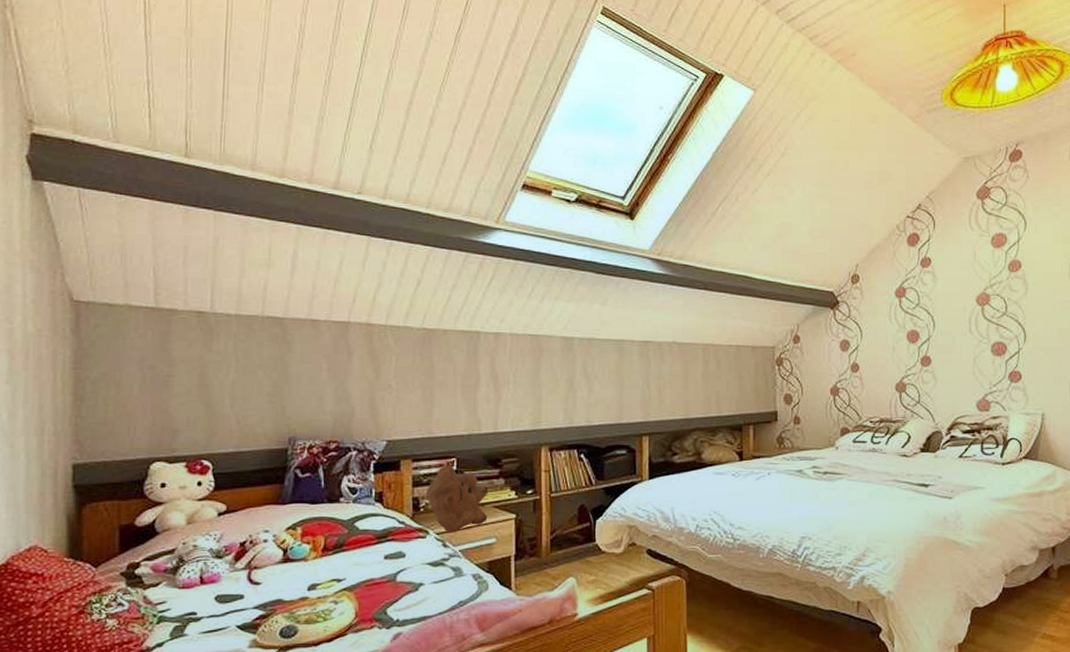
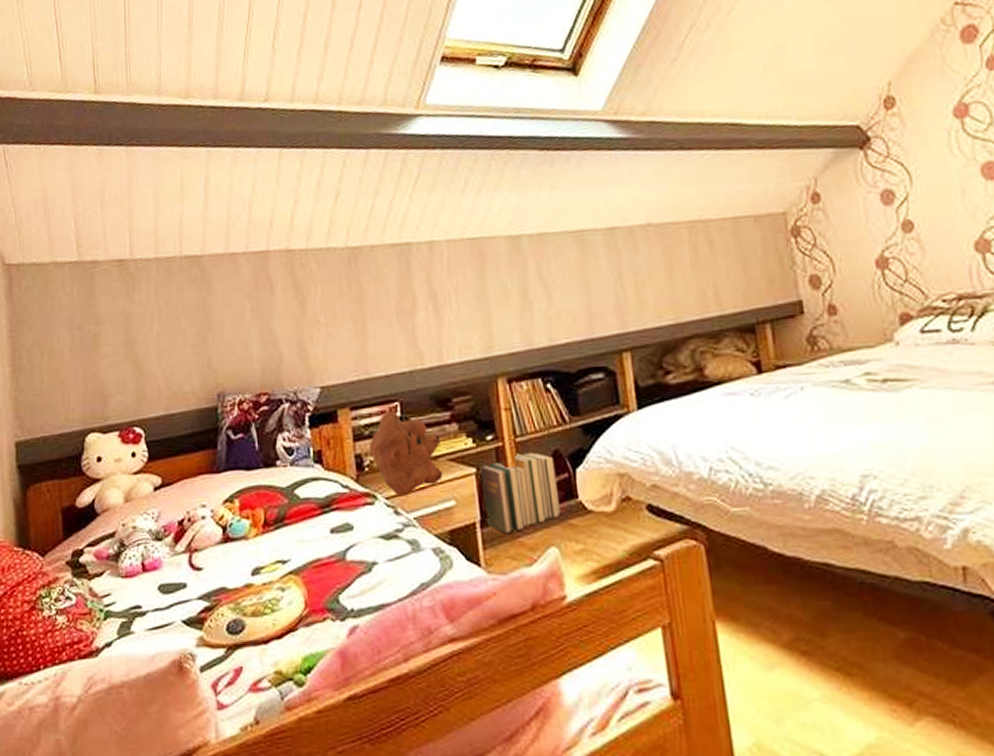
books: none [518,505,581,566] -> present [479,452,561,534]

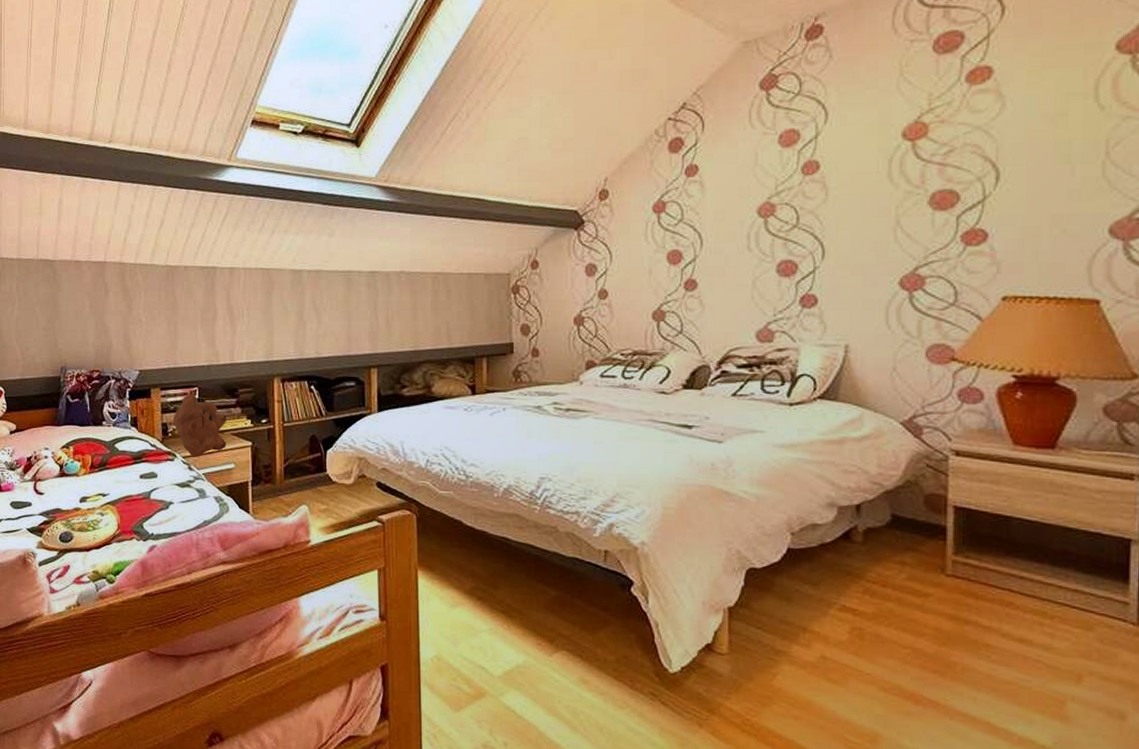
books: present [479,452,561,534] -> none [254,434,313,492]

